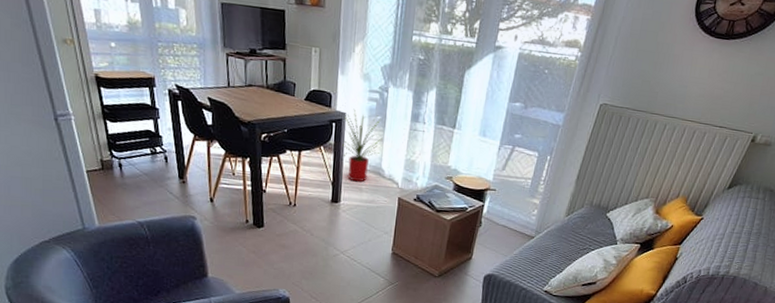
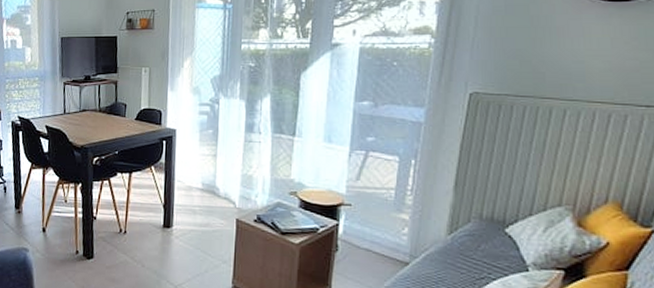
house plant: present [342,109,383,182] -> none [174,124,216,203]

